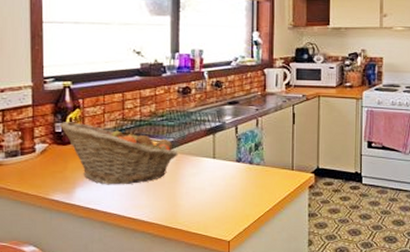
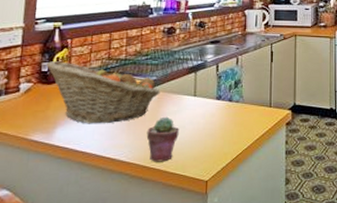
potted succulent: none [166,178,199,223] -> present [146,116,179,162]

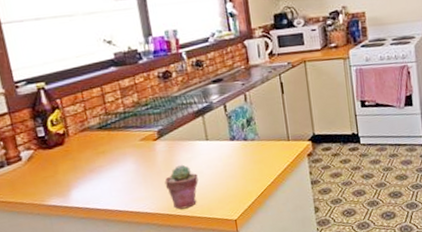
fruit basket: present [45,61,160,124] -> none [40,119,170,183]

